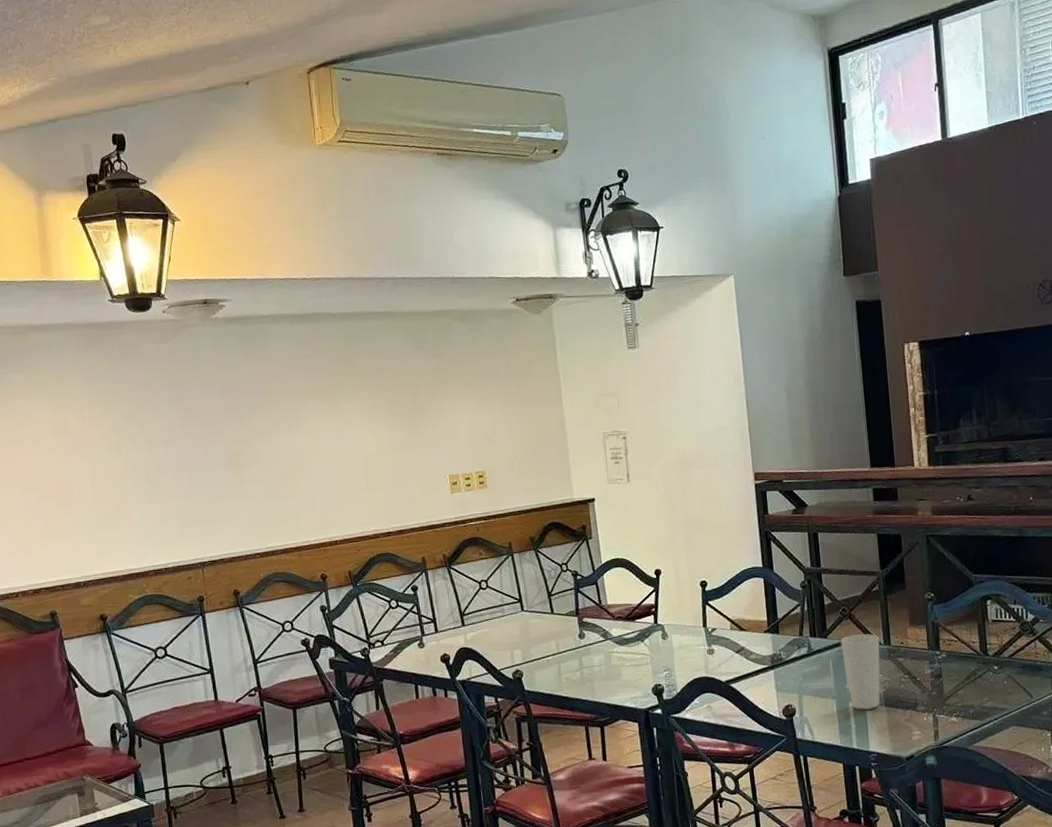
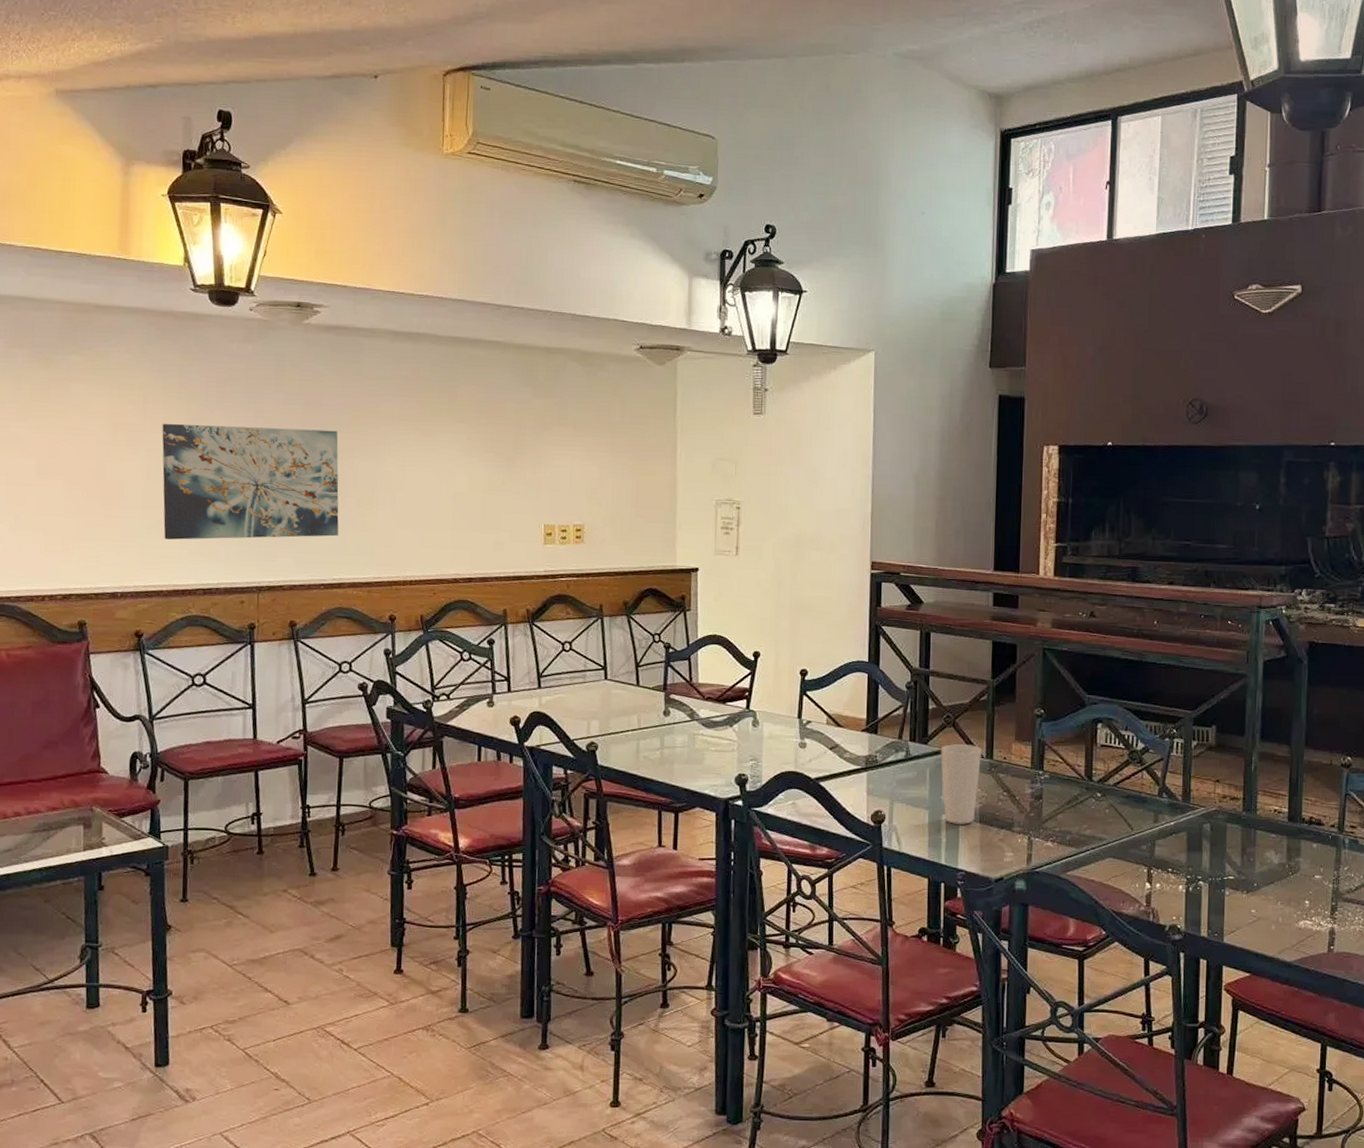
wall art: none [100,412,267,529] -> present [162,423,339,540]

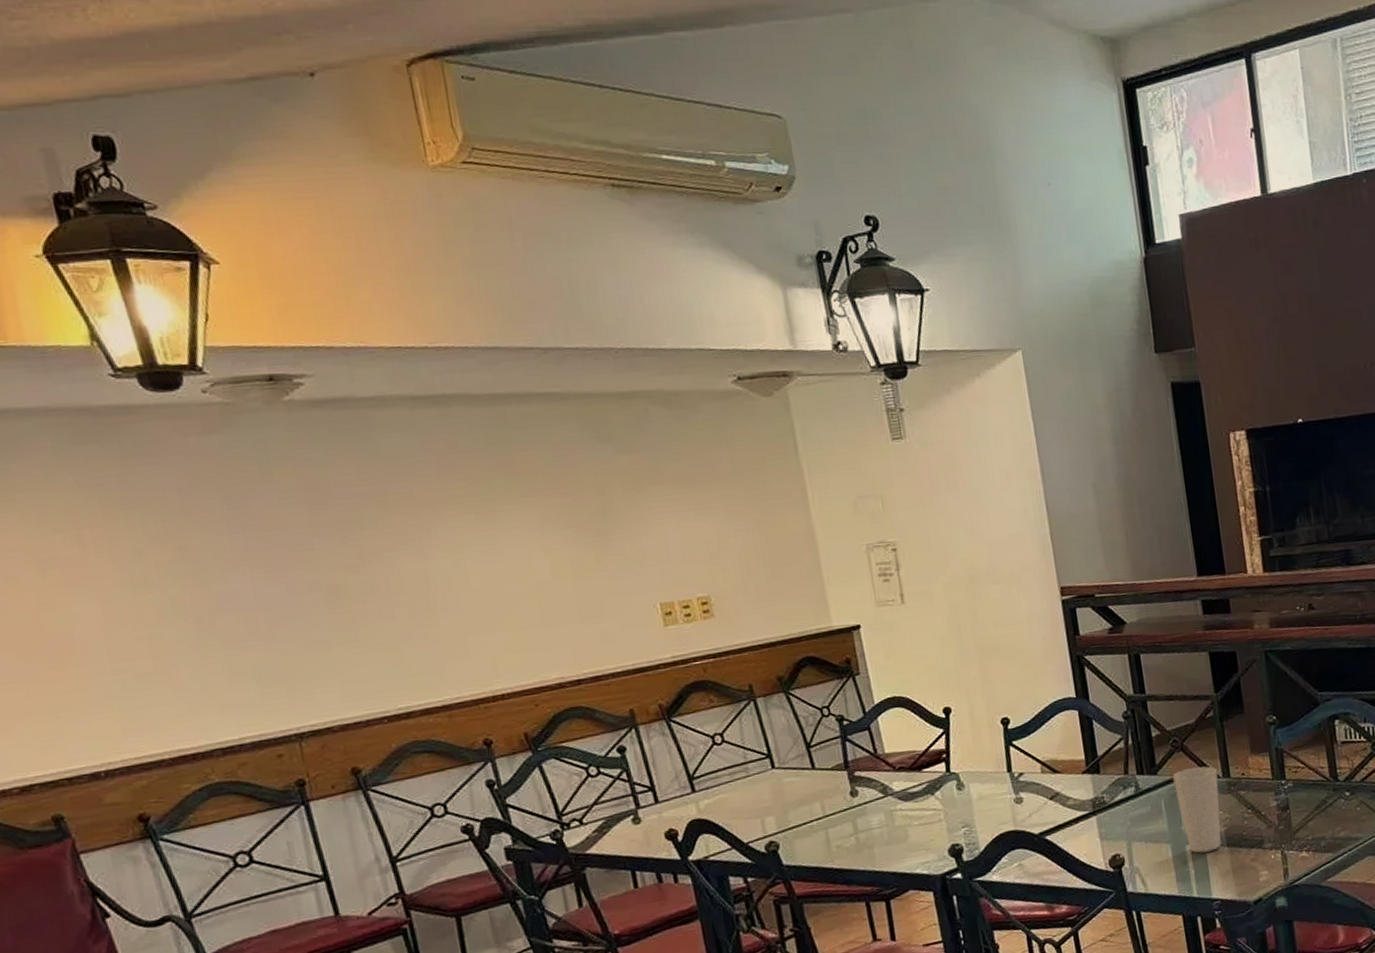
wall art: present [162,423,339,540] -> none [111,528,394,696]

